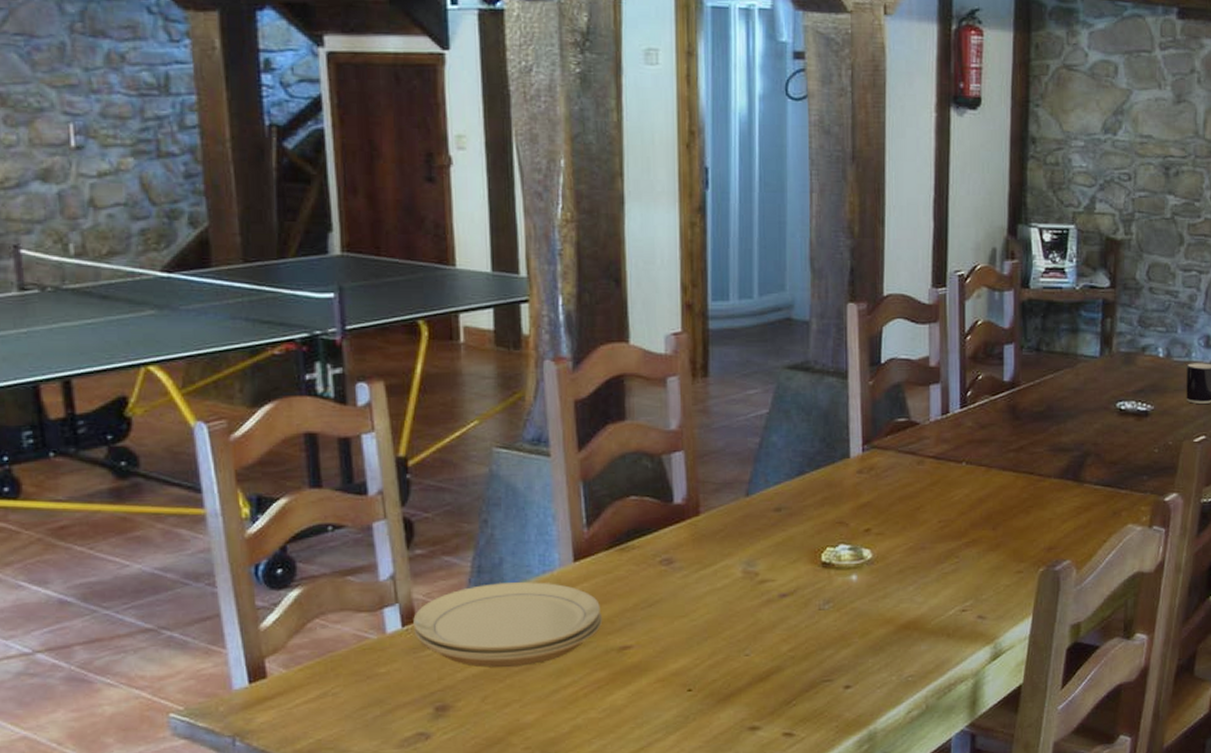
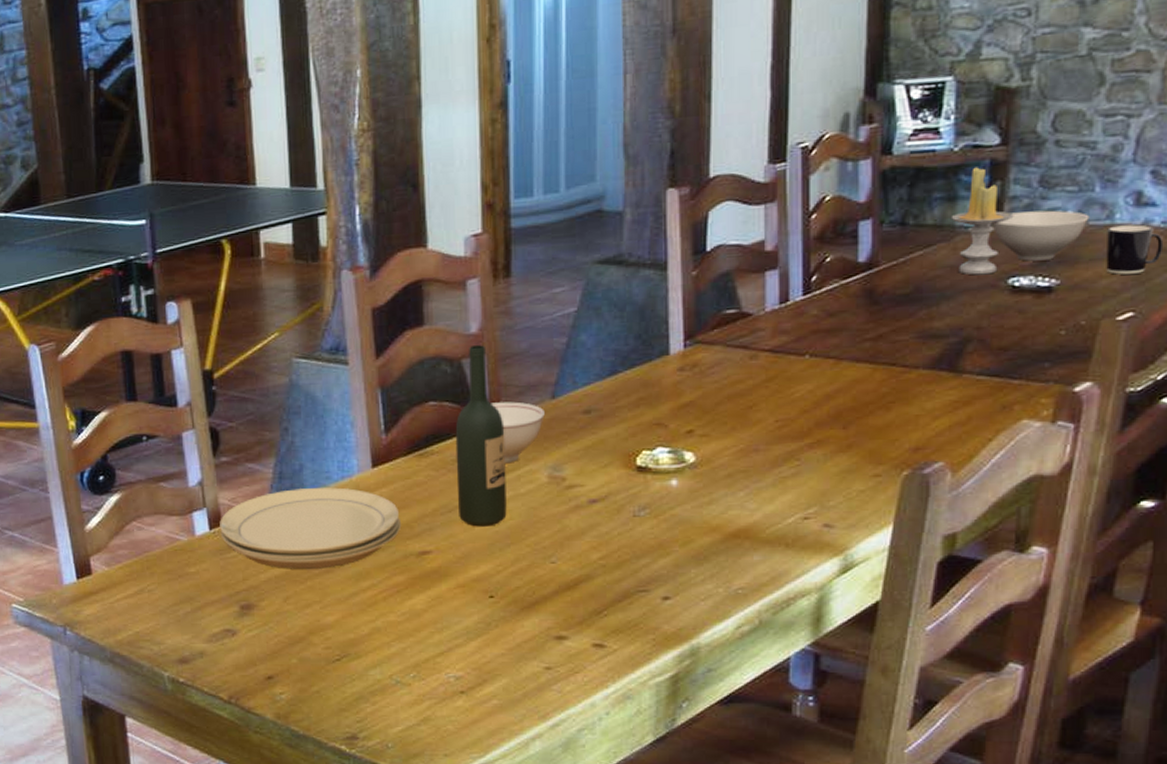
wine bottle: none [655,442,704,621] -> present [455,345,507,527]
bowl: none [690,498,739,559] -> present [491,401,545,464]
candle: none [1074,305,1120,398] -> present [950,167,1014,275]
bowl: none [1104,346,1174,389] -> present [992,210,1090,262]

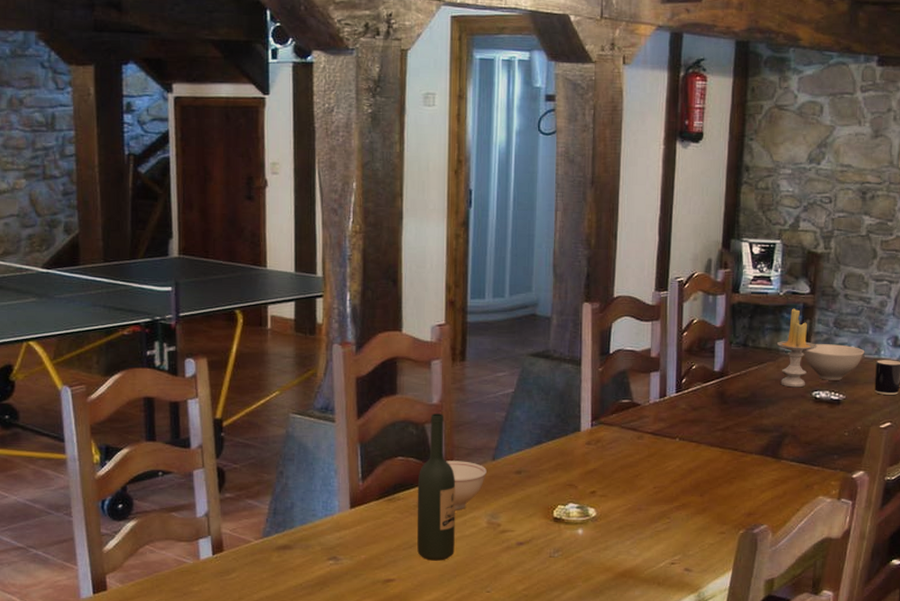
plate: present [220,487,402,569] -> none [221,523,372,591]

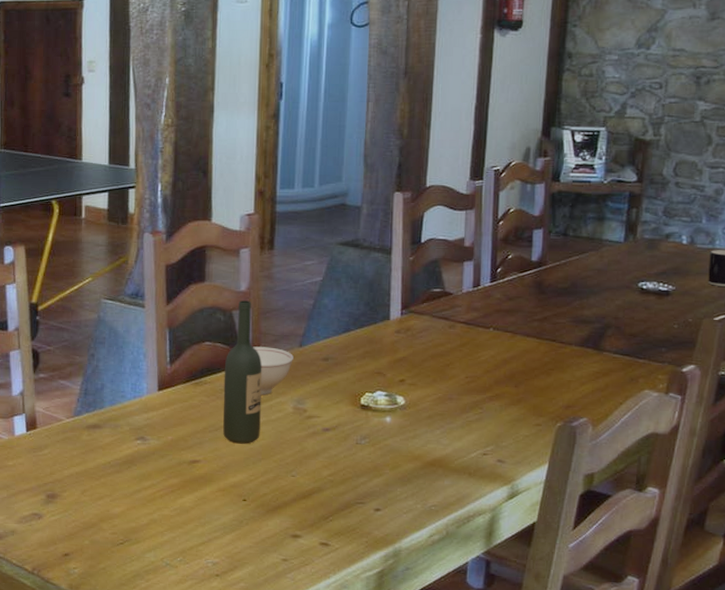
candle: present [776,308,817,388] -> none [599,197,645,278]
bowl: present [803,344,865,380] -> none [628,233,698,271]

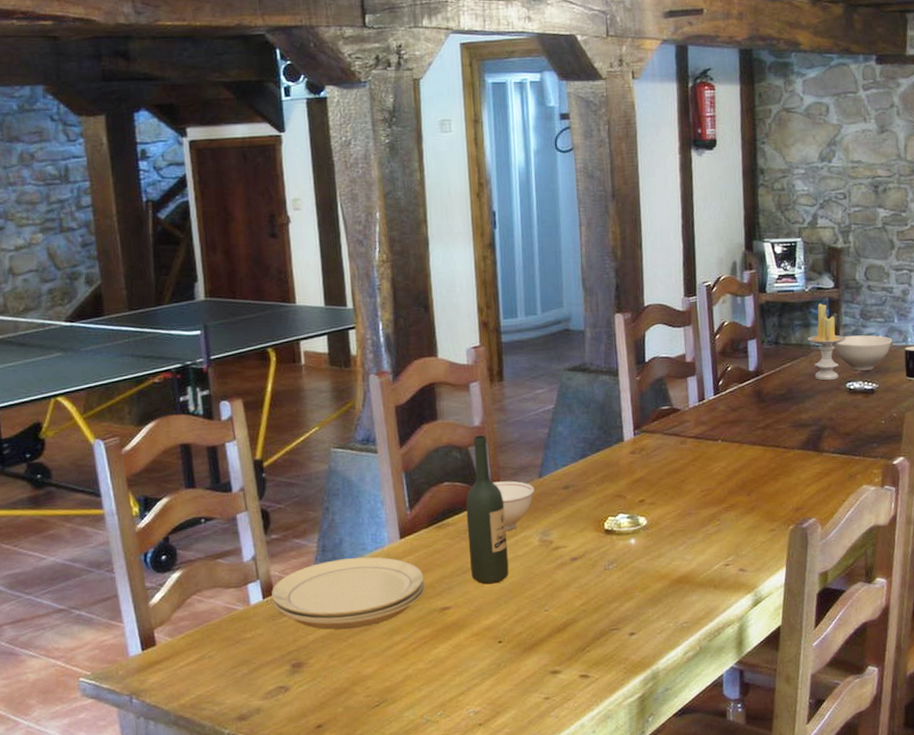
plate: none [35,403,178,469] -> present [272,557,426,630]
candle: none [599,197,645,278] -> present [807,303,847,381]
bowl: none [628,233,698,271] -> present [833,335,893,371]

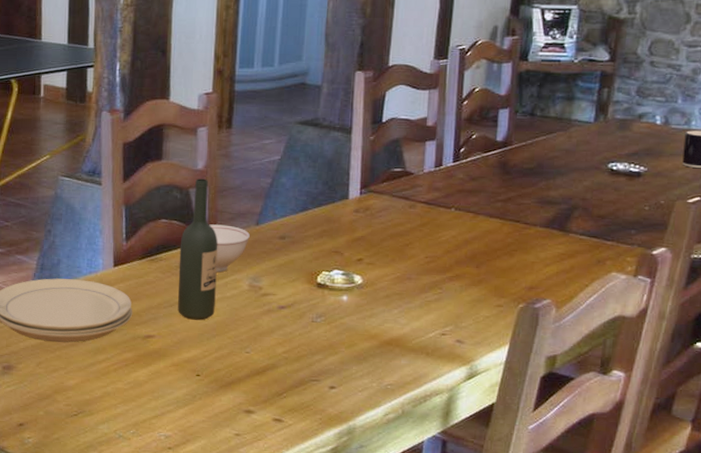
candle: present [807,303,847,381] -> none [568,76,616,159]
bowl: present [833,335,893,371] -> none [599,113,672,152]

